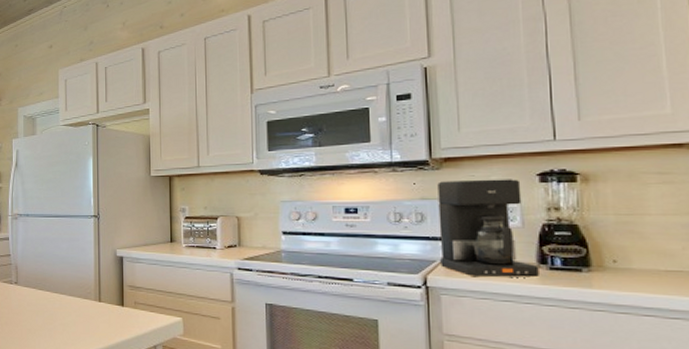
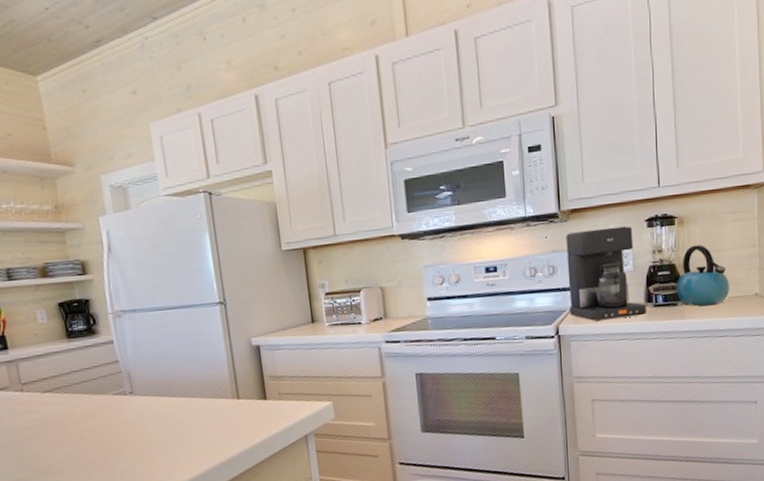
kettle: none [579,206,659,277] -> present [676,245,730,306]

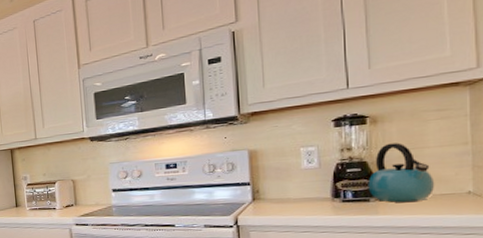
coffee maker: present [566,226,646,322] -> none [246,126,333,214]

